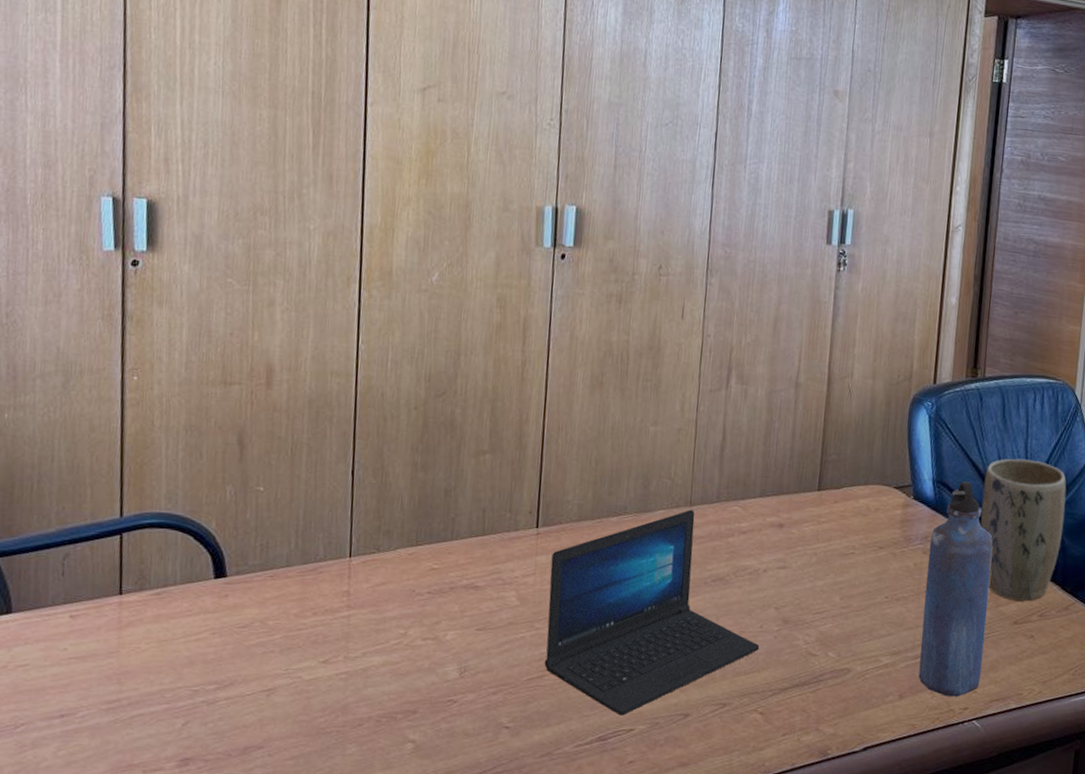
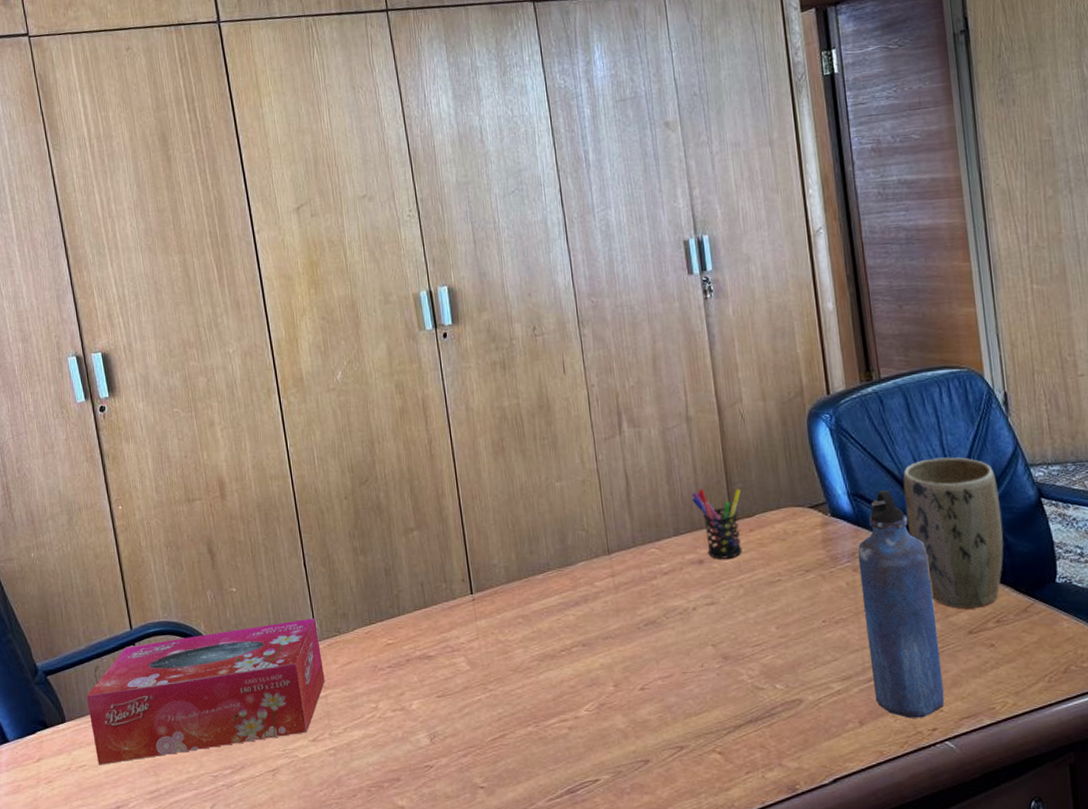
tissue box: none [45,531,354,667] -> present [86,618,325,765]
laptop: present [544,509,760,716] -> none [490,558,705,767]
pen holder: none [784,455,835,526] -> present [691,488,743,559]

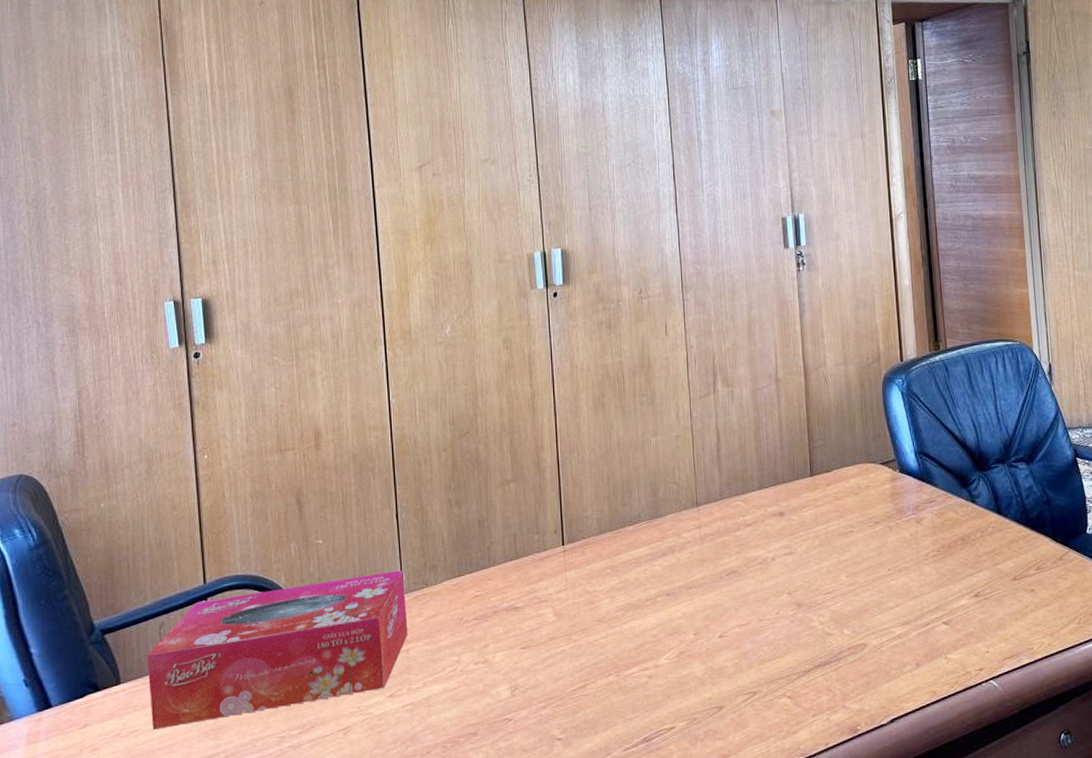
pen holder: present [691,488,743,559] -> none [776,445,822,512]
water bottle: present [858,489,945,719] -> none [921,448,991,660]
plant pot: present [902,457,1004,609] -> none [962,420,1045,557]

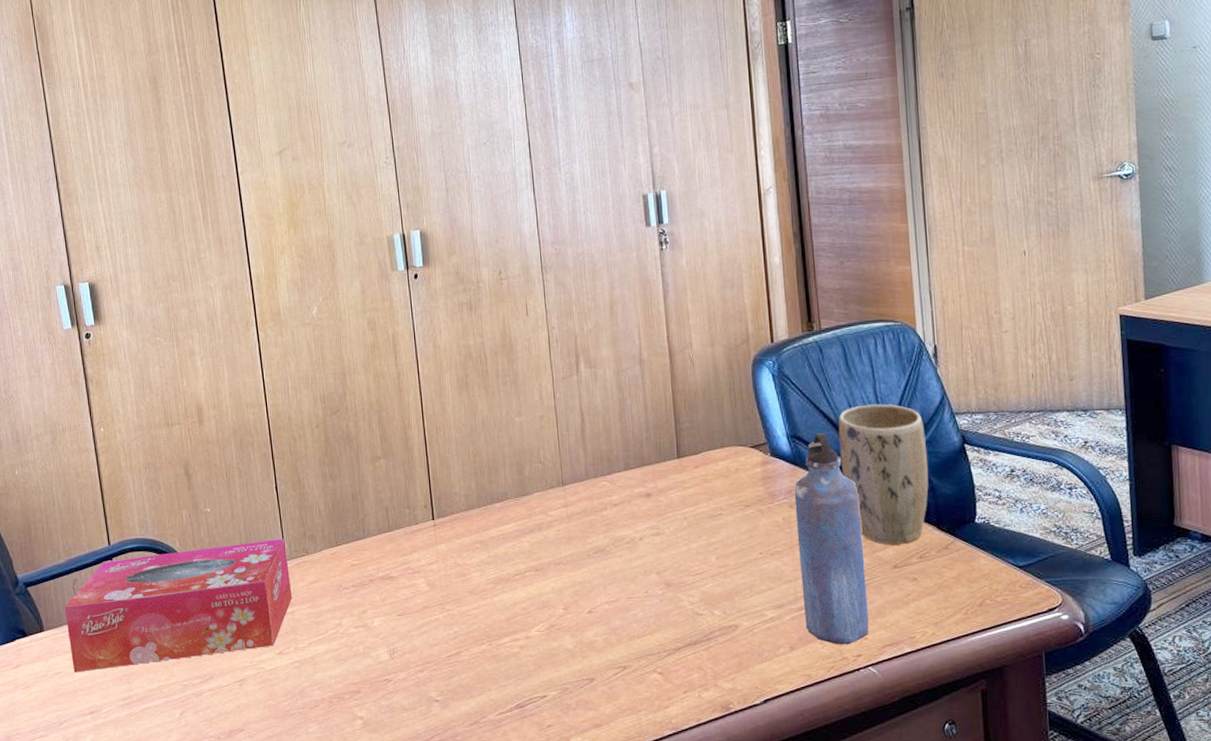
water bottle: none [921,448,991,660] -> present [794,432,869,645]
plant pot: none [962,420,1045,557] -> present [838,404,929,544]

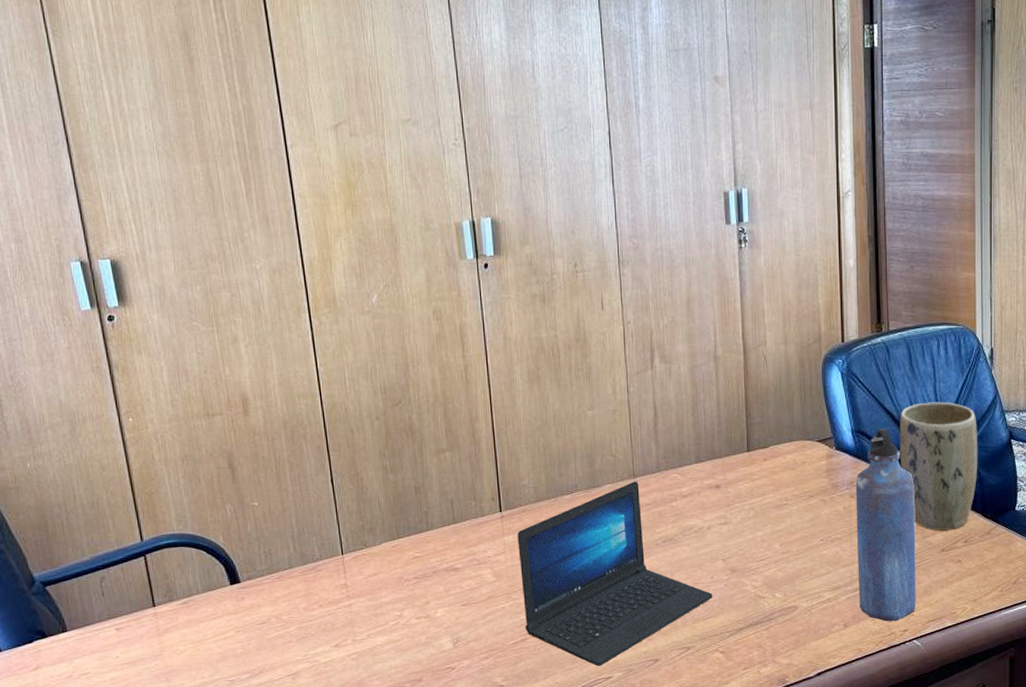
tissue box: present [64,539,292,673] -> none [91,532,350,673]
laptop: none [449,489,648,684] -> present [517,481,713,666]

